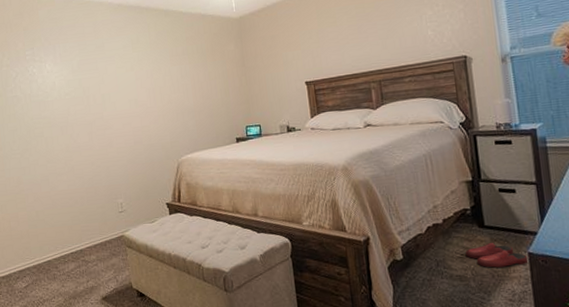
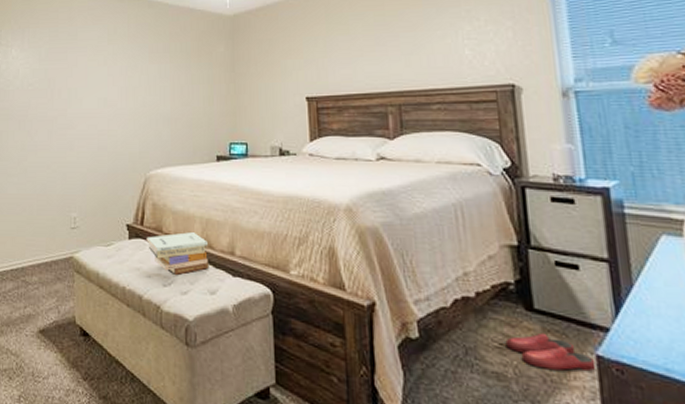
books: none [184,202,238,239] -> present [146,232,210,276]

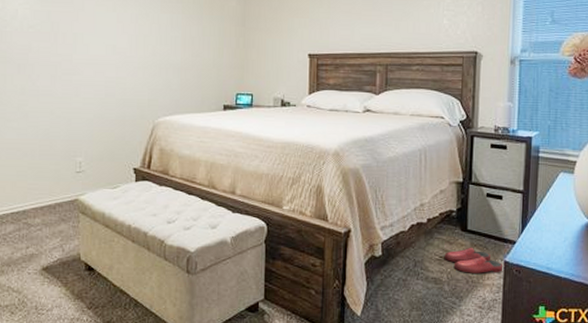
books: present [146,232,210,276] -> none [153,175,212,214]

